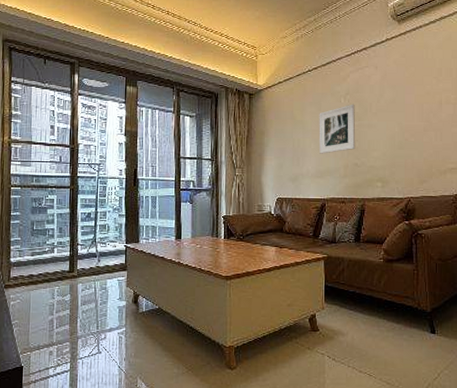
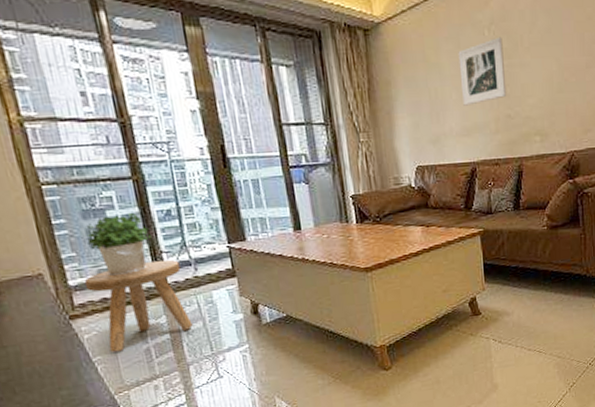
stool: none [21,250,89,319] -> present [84,260,193,353]
potted plant: none [30,212,74,258] -> present [86,212,153,276]

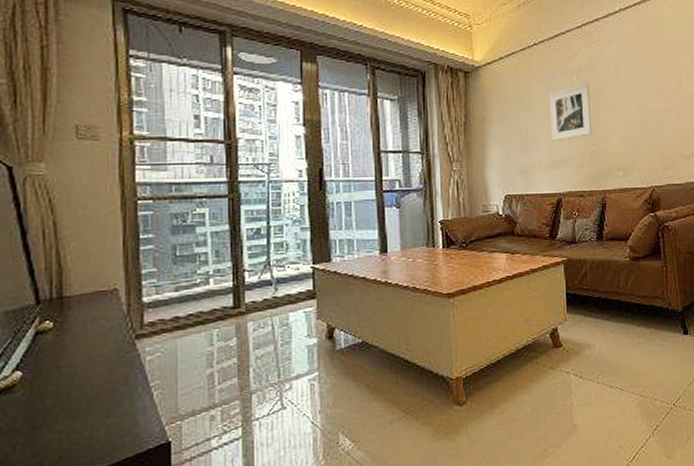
stool: present [84,260,193,353] -> none [159,278,263,377]
potted plant: present [86,212,153,276] -> none [171,229,238,293]

